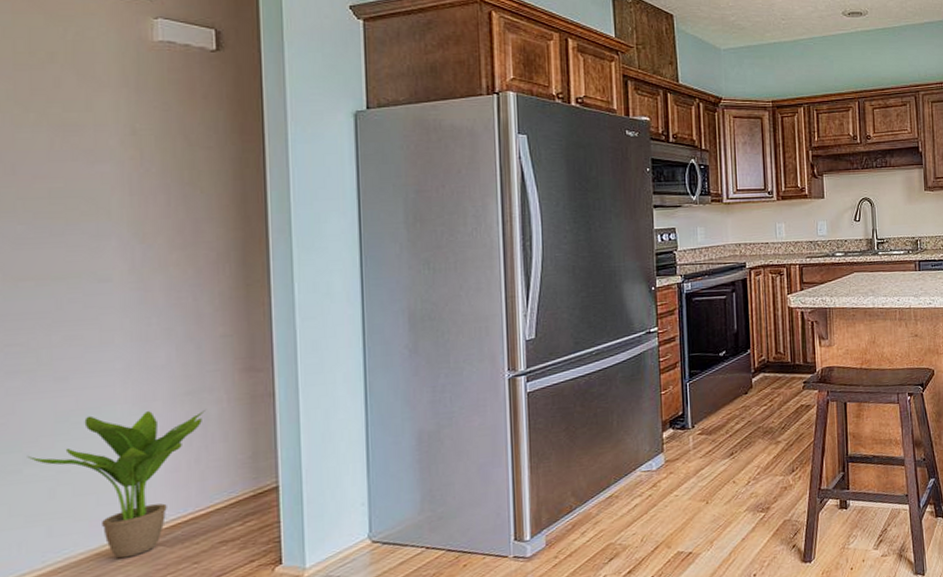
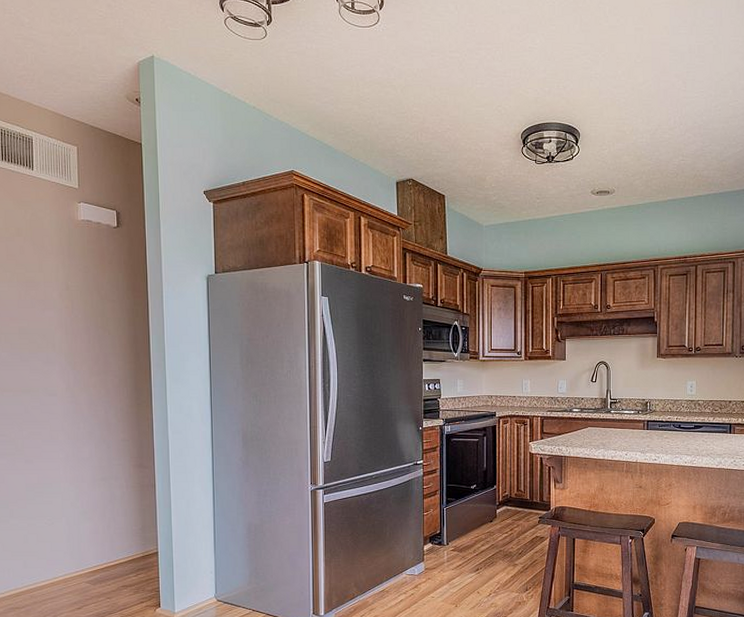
potted plant: present [27,410,205,559] -> none [11,488,113,588]

